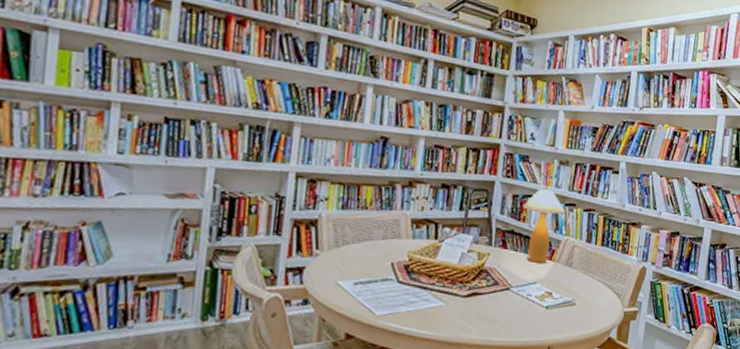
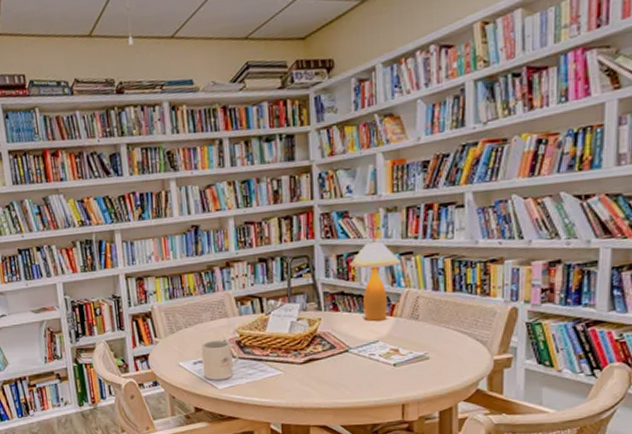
mug: none [363,260,406,305] -> present [201,339,240,380]

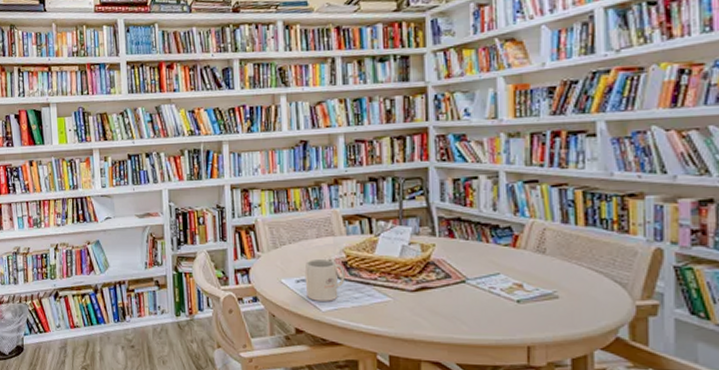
table lamp: present [350,238,402,321] -> none [467,163,526,251]

